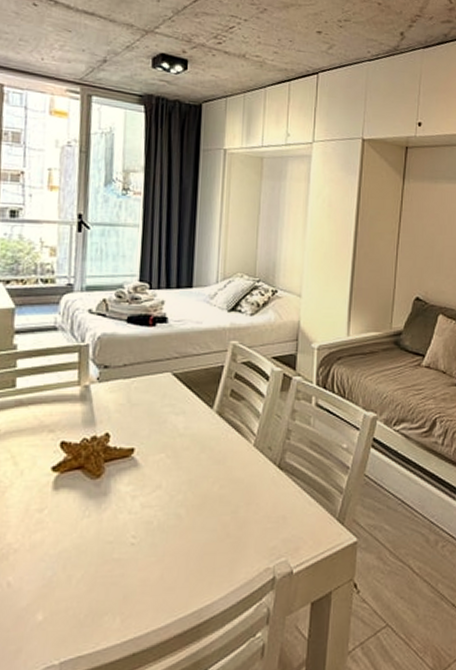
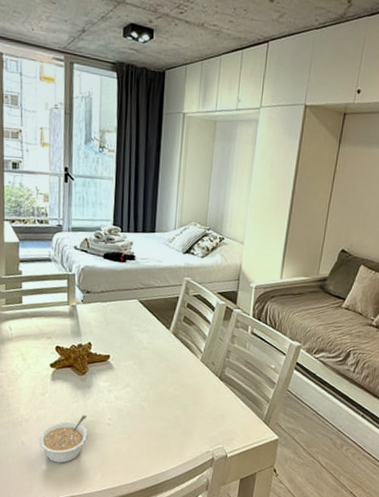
legume: none [31,535,104,609] -> present [38,415,88,463]

